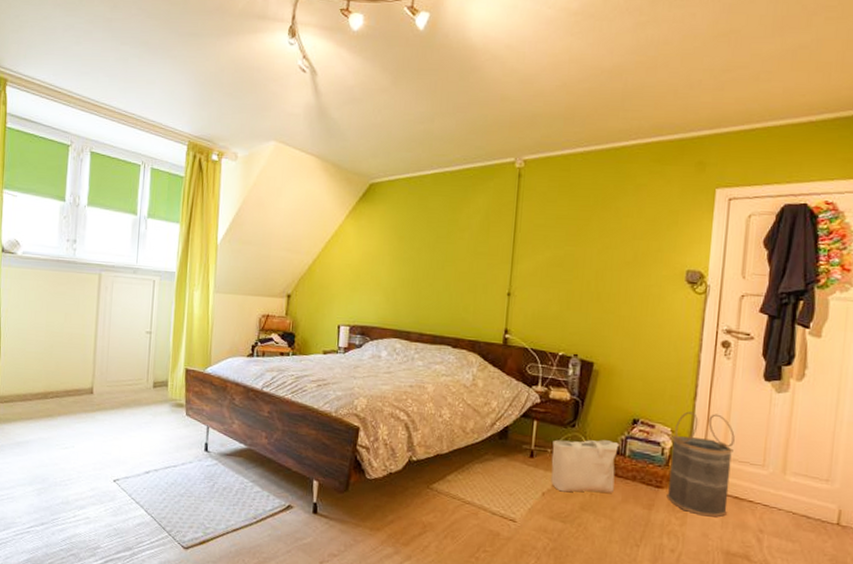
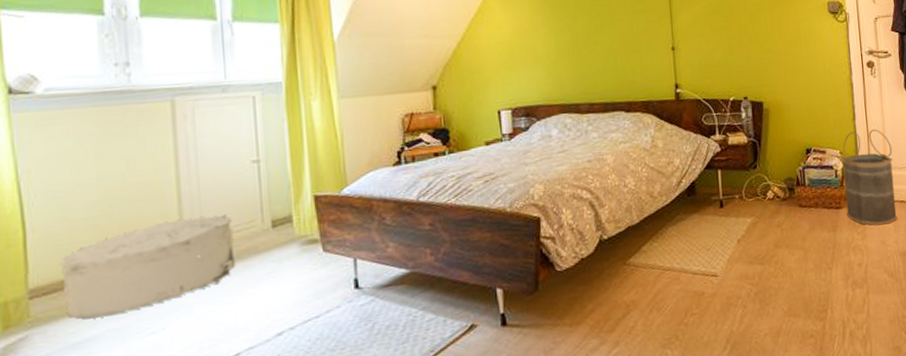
pouf: none [16,366,127,429] -> present [59,214,236,319]
tote bag: present [551,439,620,493] -> none [739,174,801,235]

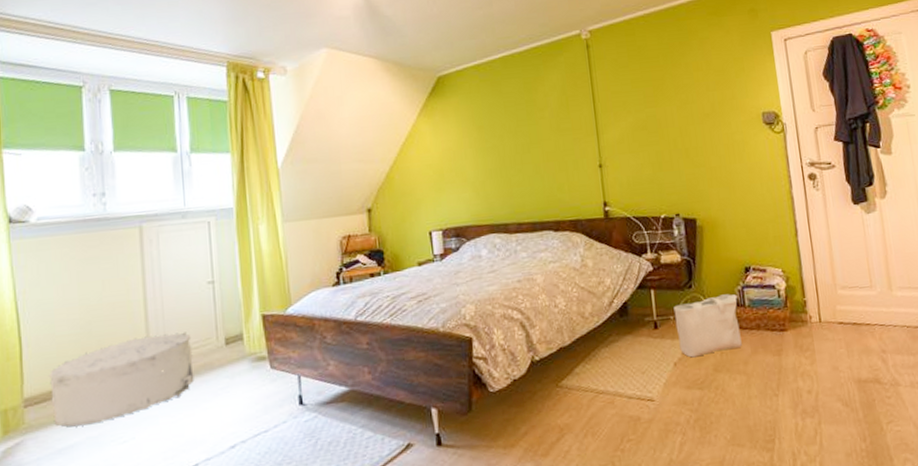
tote bag: none [739,174,801,235] -> present [673,294,742,358]
basket: present [841,129,898,226] -> none [784,245,851,350]

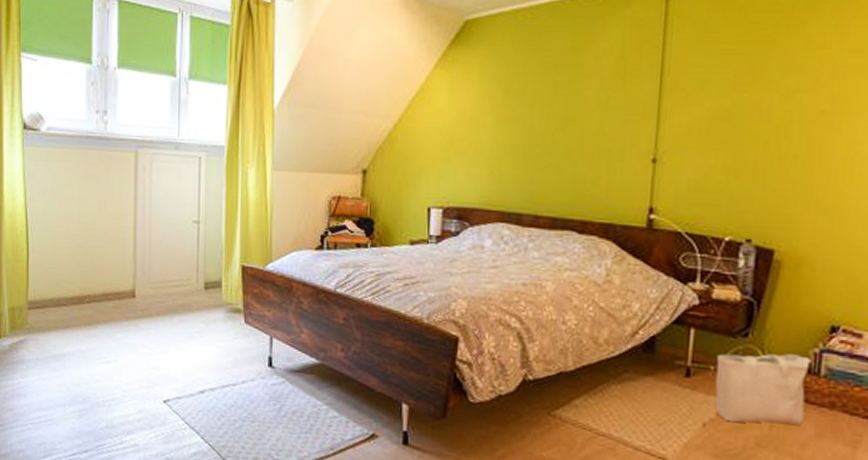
pouf: present [48,332,194,427] -> none [49,264,174,339]

